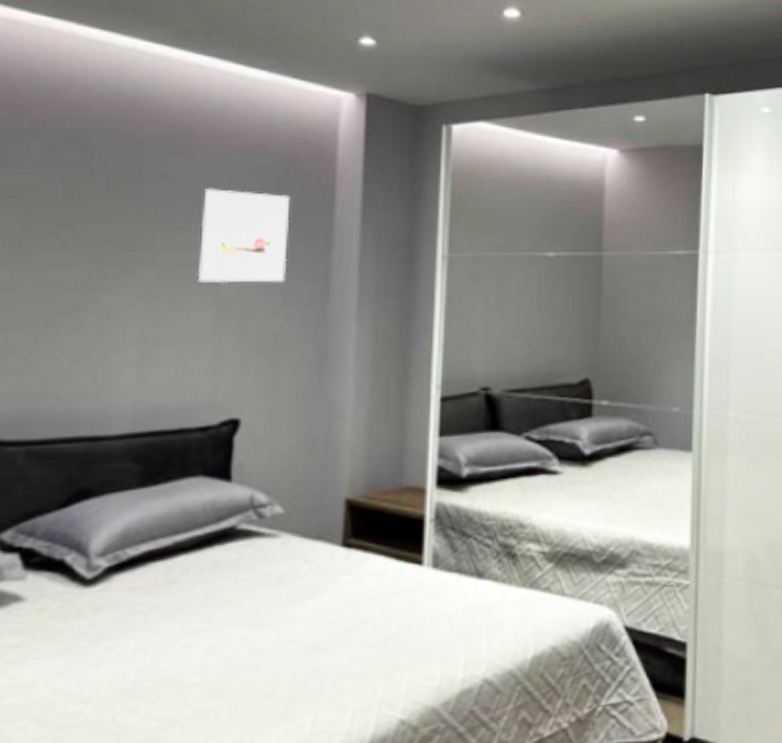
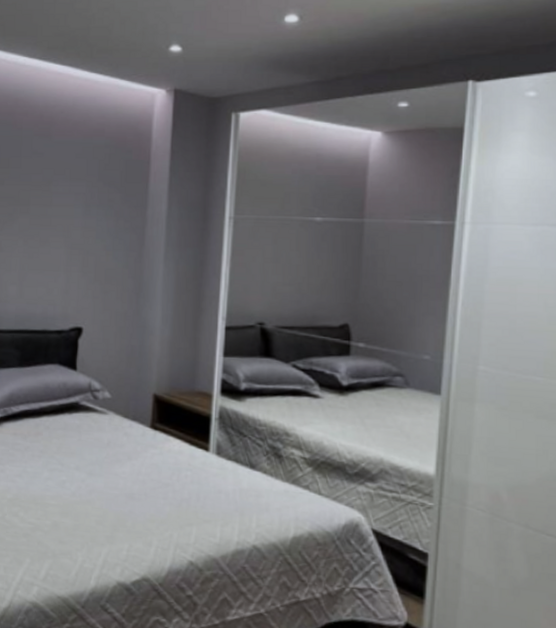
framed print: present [197,187,291,284] -> none [55,161,119,232]

